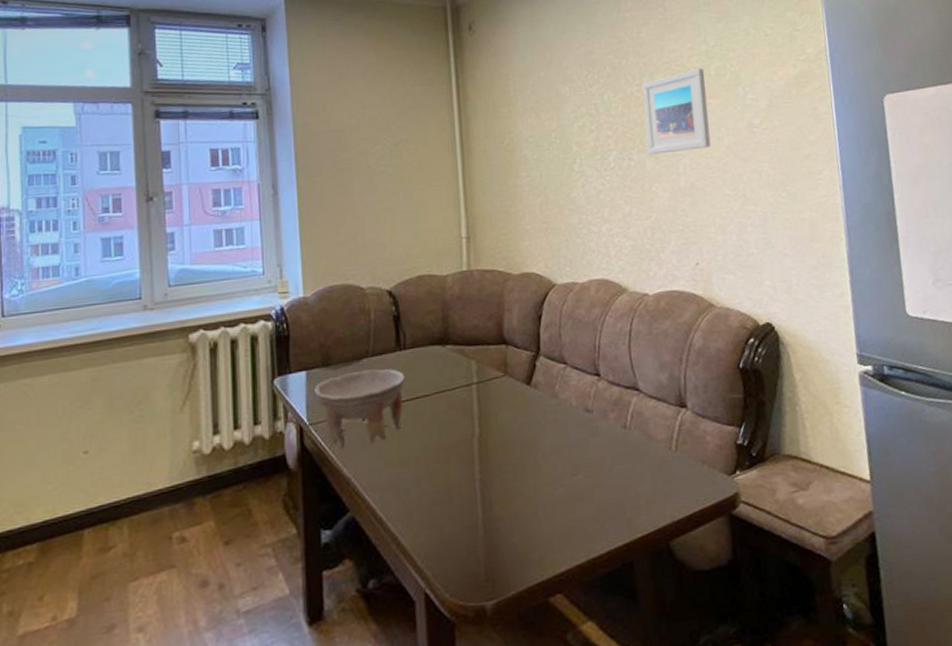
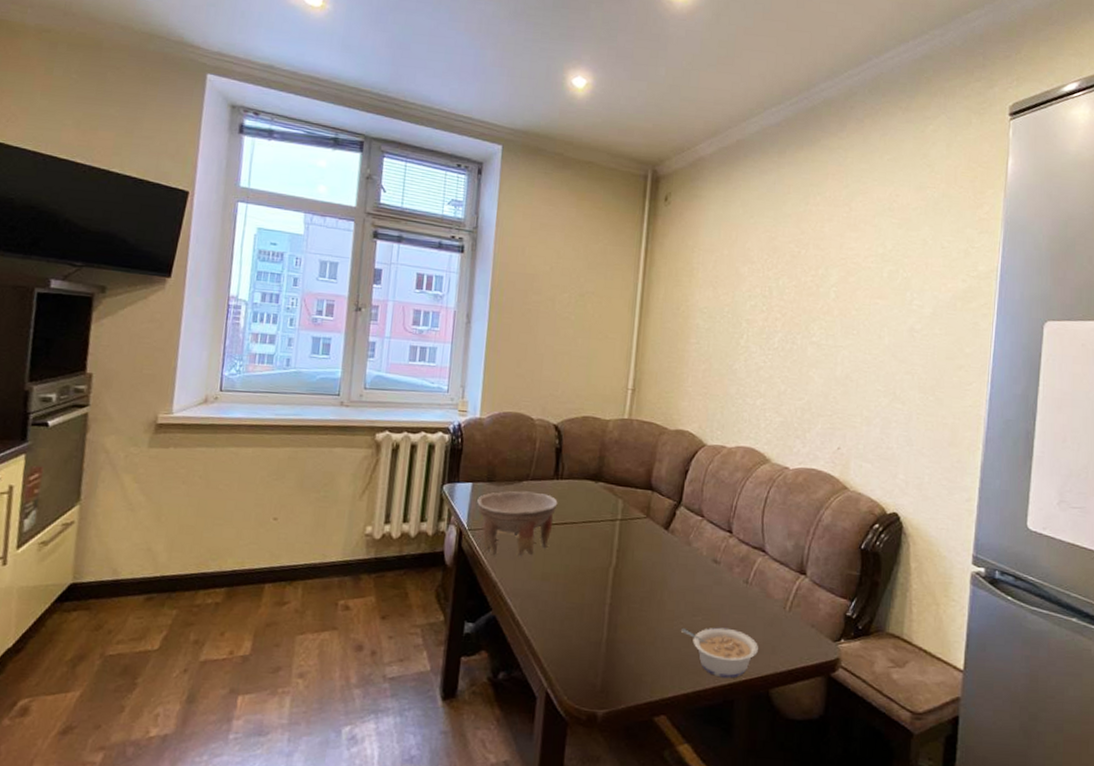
legume: none [563,482,650,539] -> present [681,627,758,679]
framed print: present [642,67,711,155] -> none [811,268,878,344]

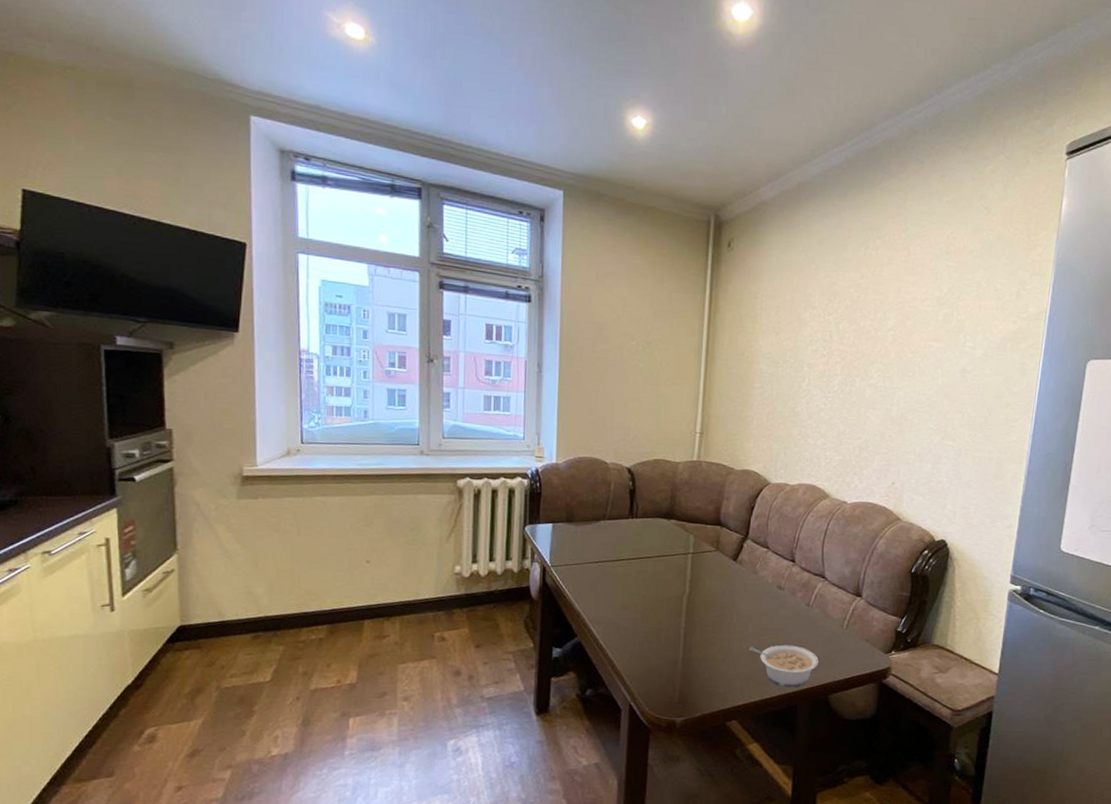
bowl: present [477,491,558,558] -> none [558,530,634,590]

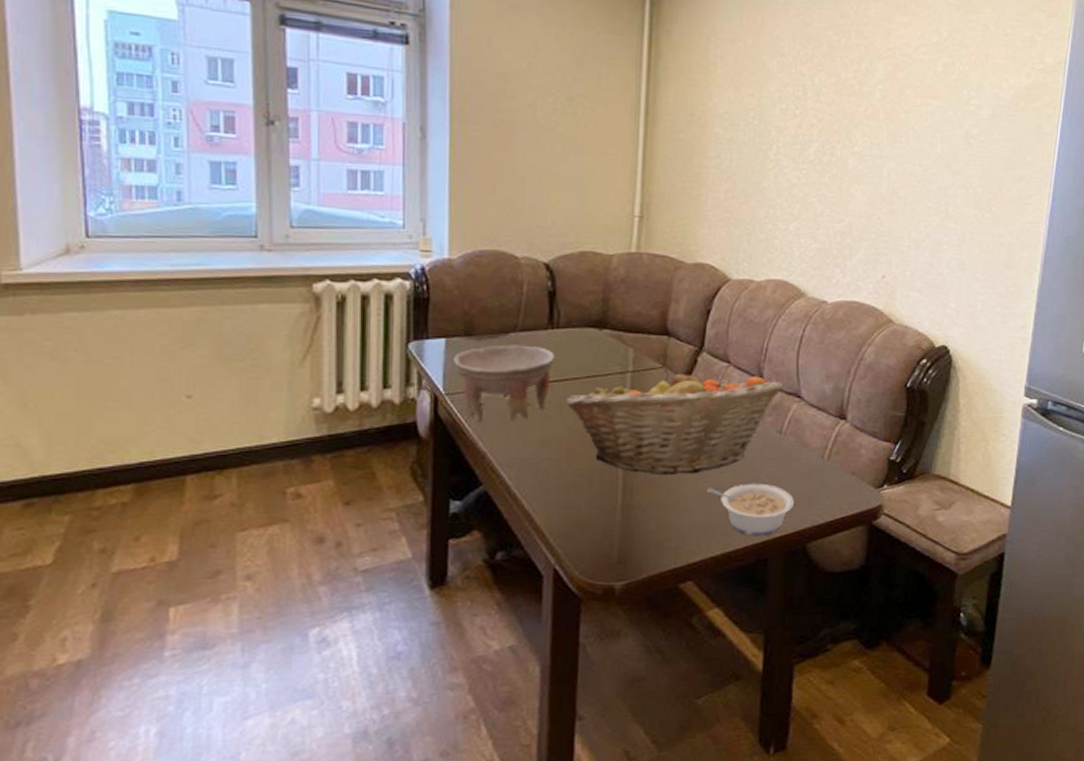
bowl: none [558,530,634,590] -> present [454,345,555,423]
fruit basket: none [640,551,811,636] -> present [565,368,783,474]

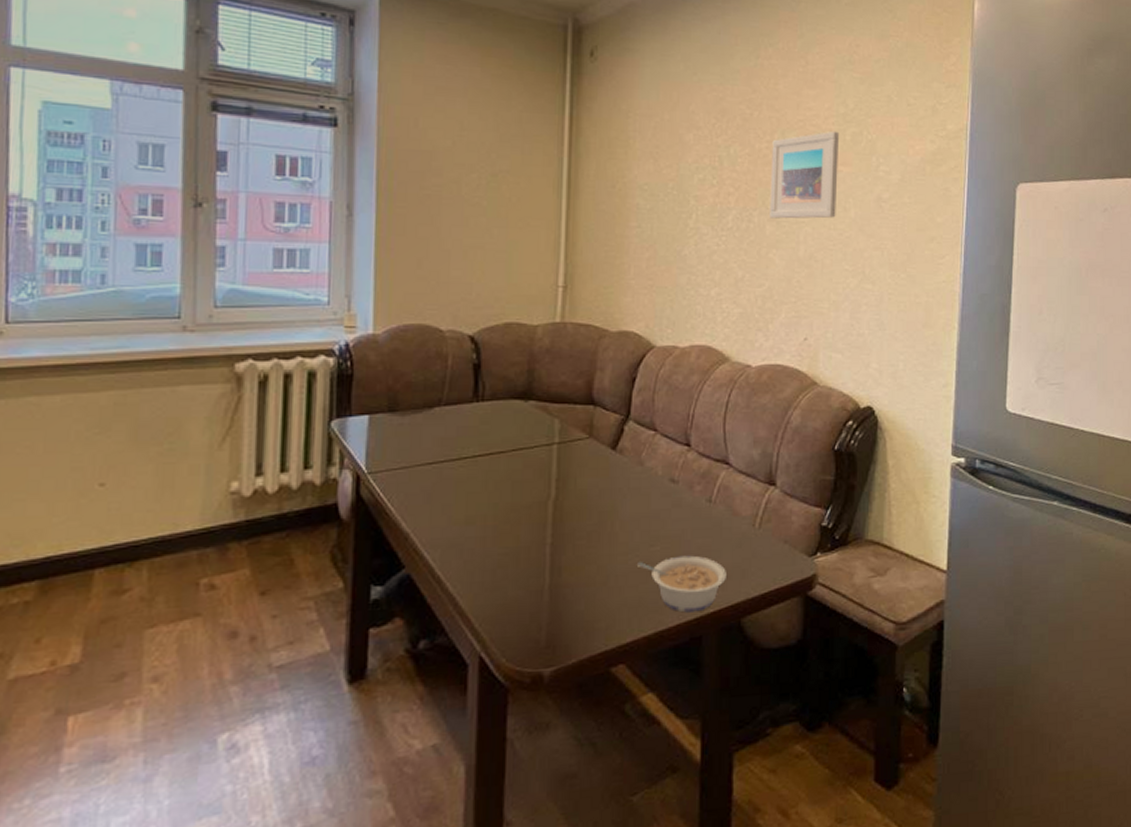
bowl: present [454,345,555,423] -> none [377,419,480,502]
fruit basket: present [565,368,783,474] -> none [490,439,710,550]
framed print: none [853,61,931,154] -> present [770,131,840,219]

